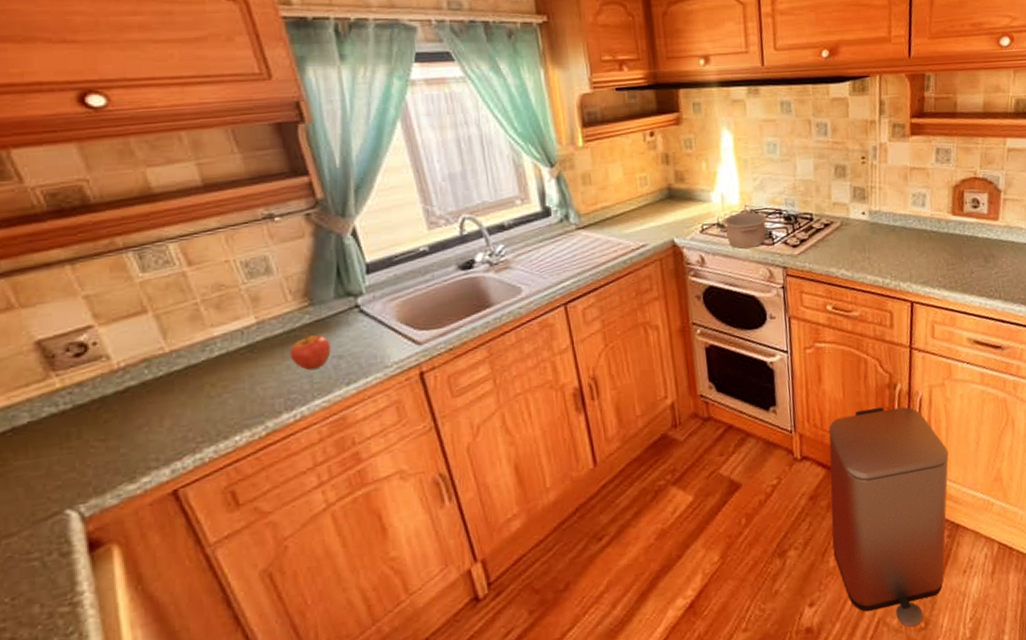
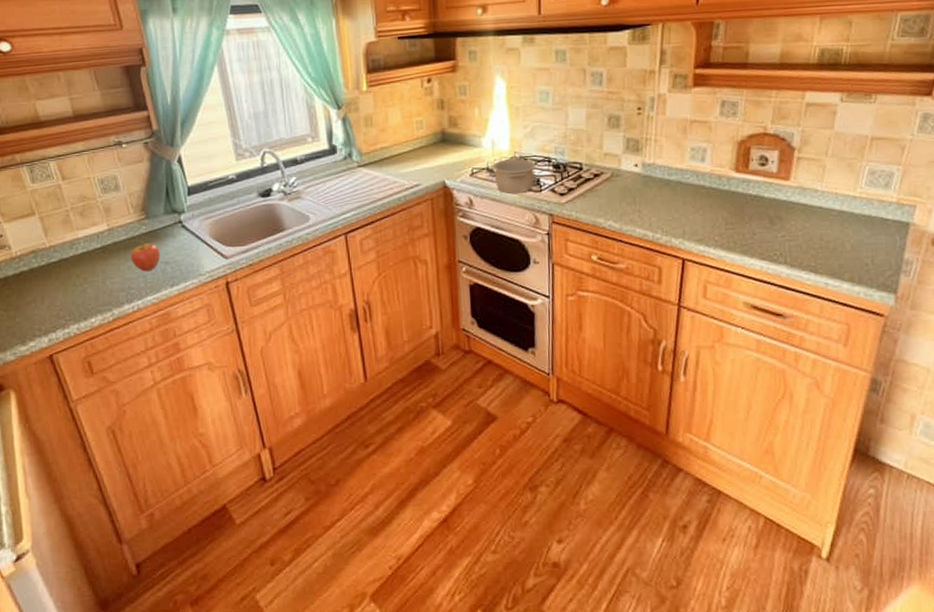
pedal bin: present [828,406,949,628] -> none [584,362,715,584]

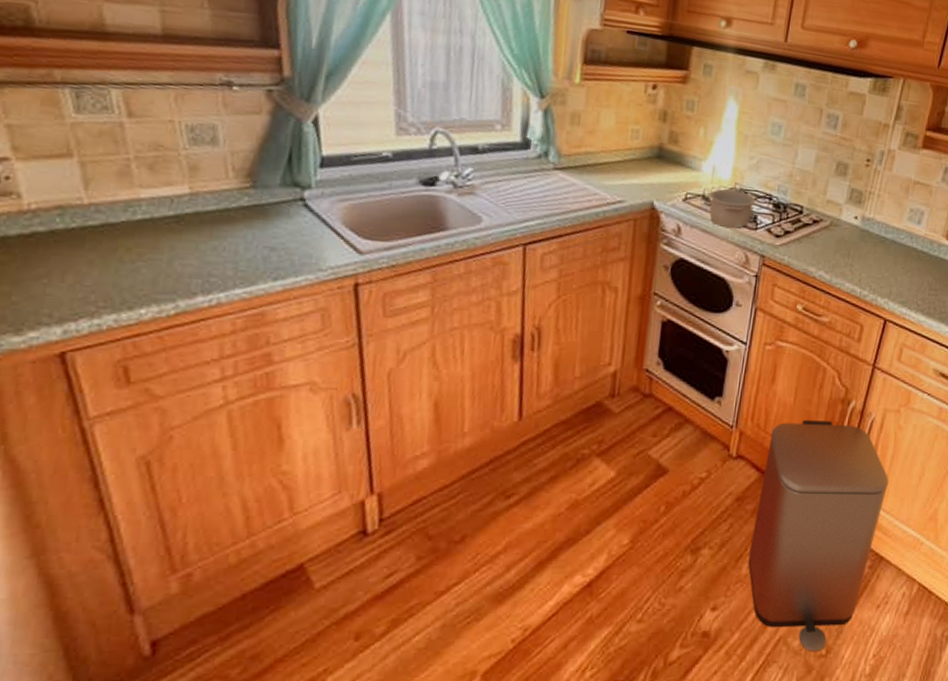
fruit: present [130,240,160,272] -> none [218,215,266,257]
pedal bin: none [584,362,715,584] -> present [748,420,889,653]

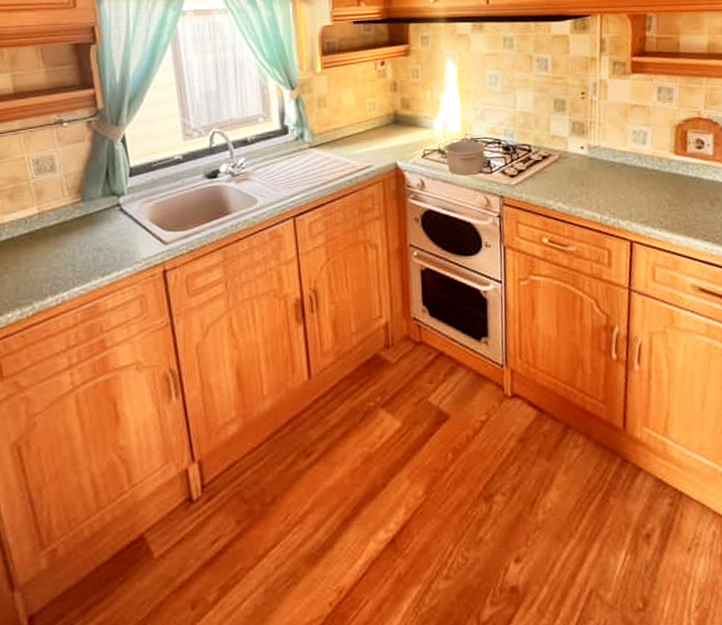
pedal bin: present [748,420,889,653] -> none [541,350,671,606]

